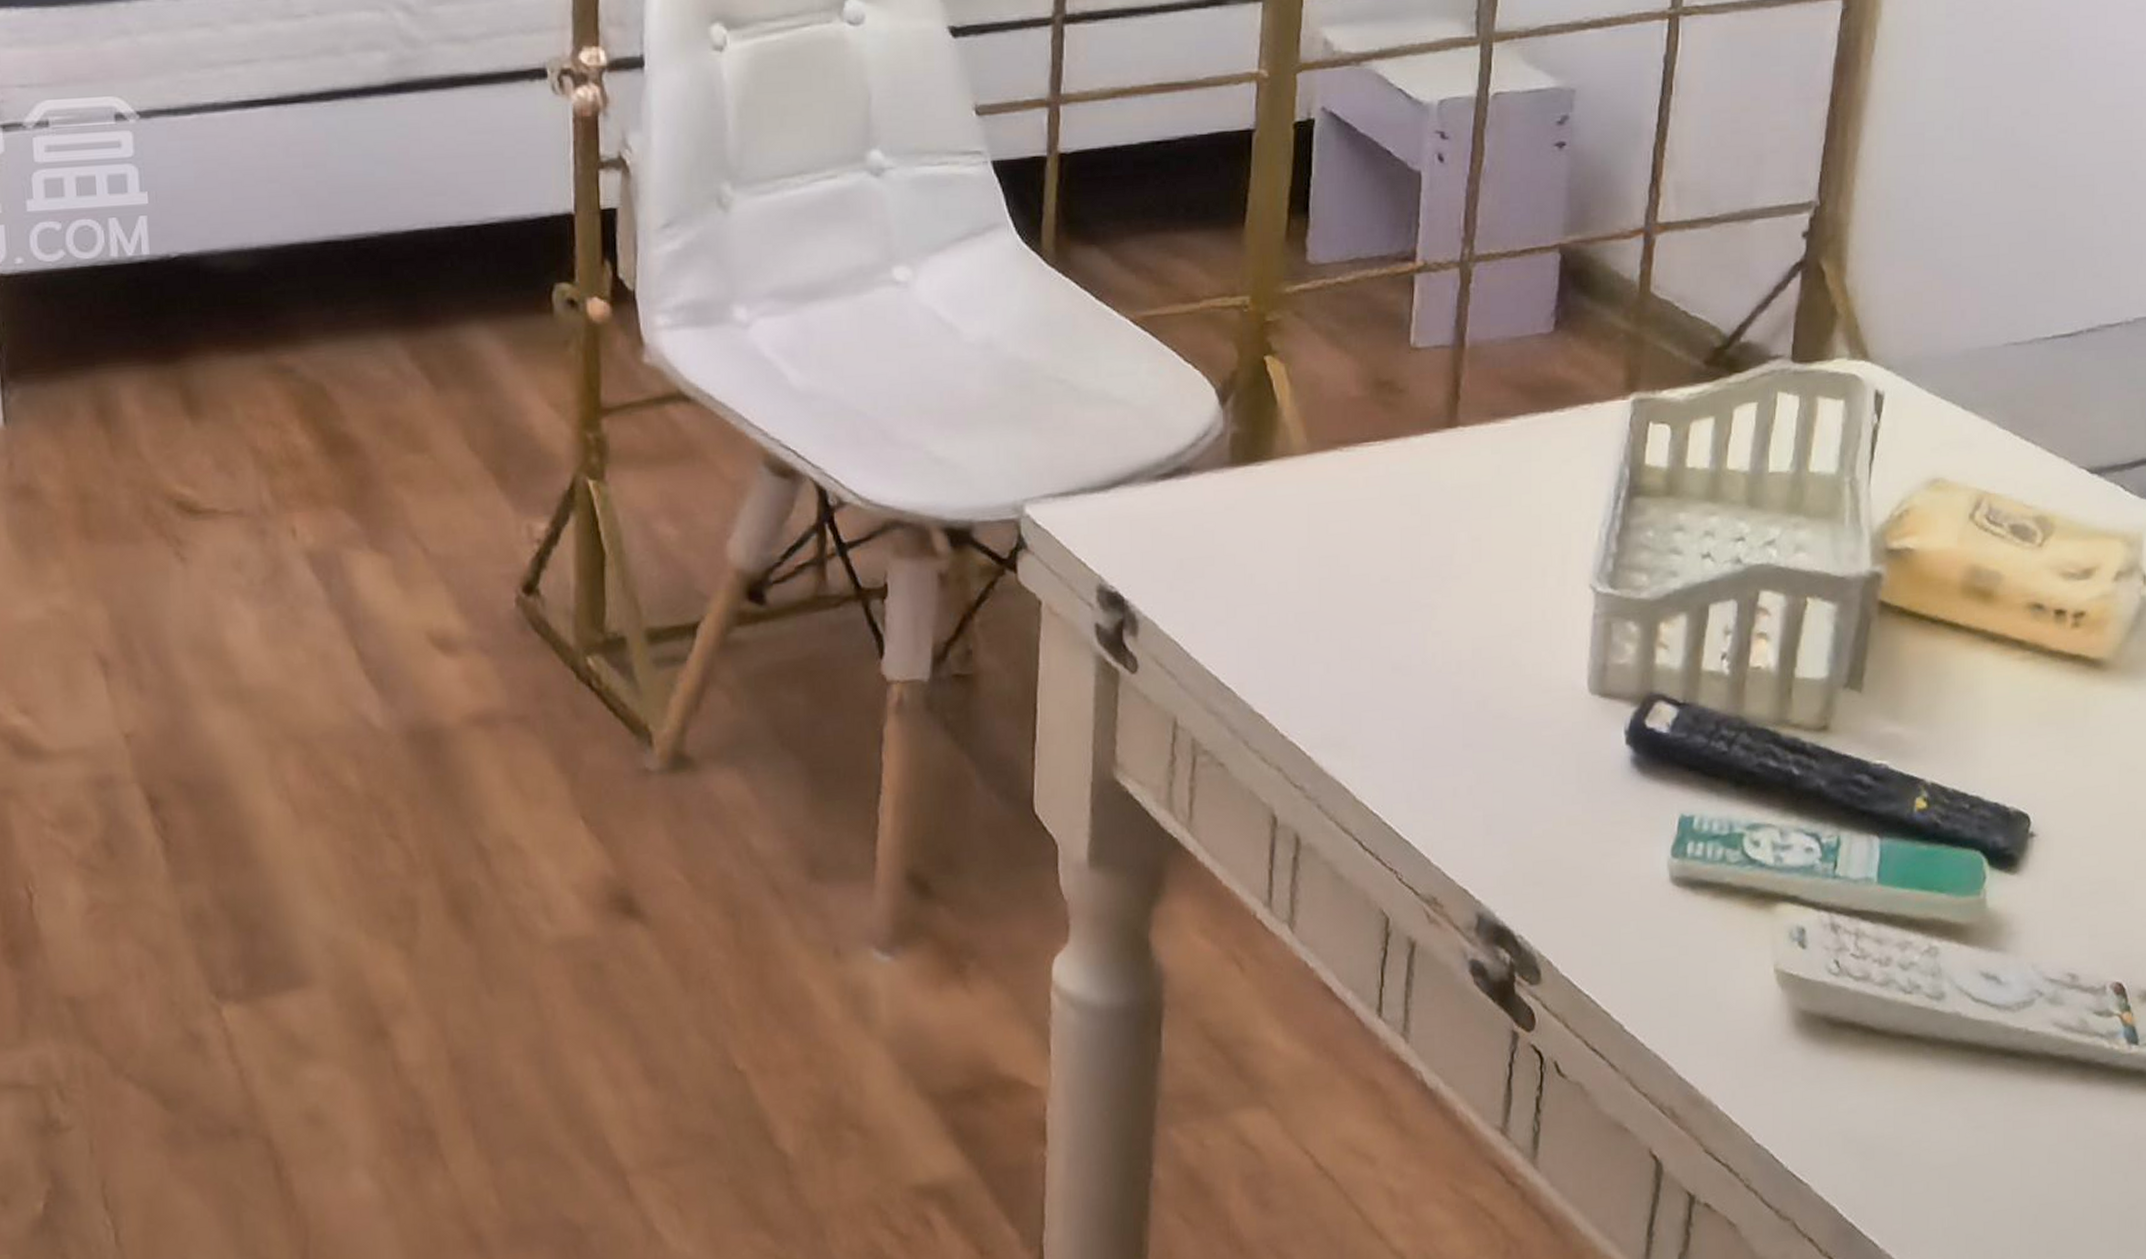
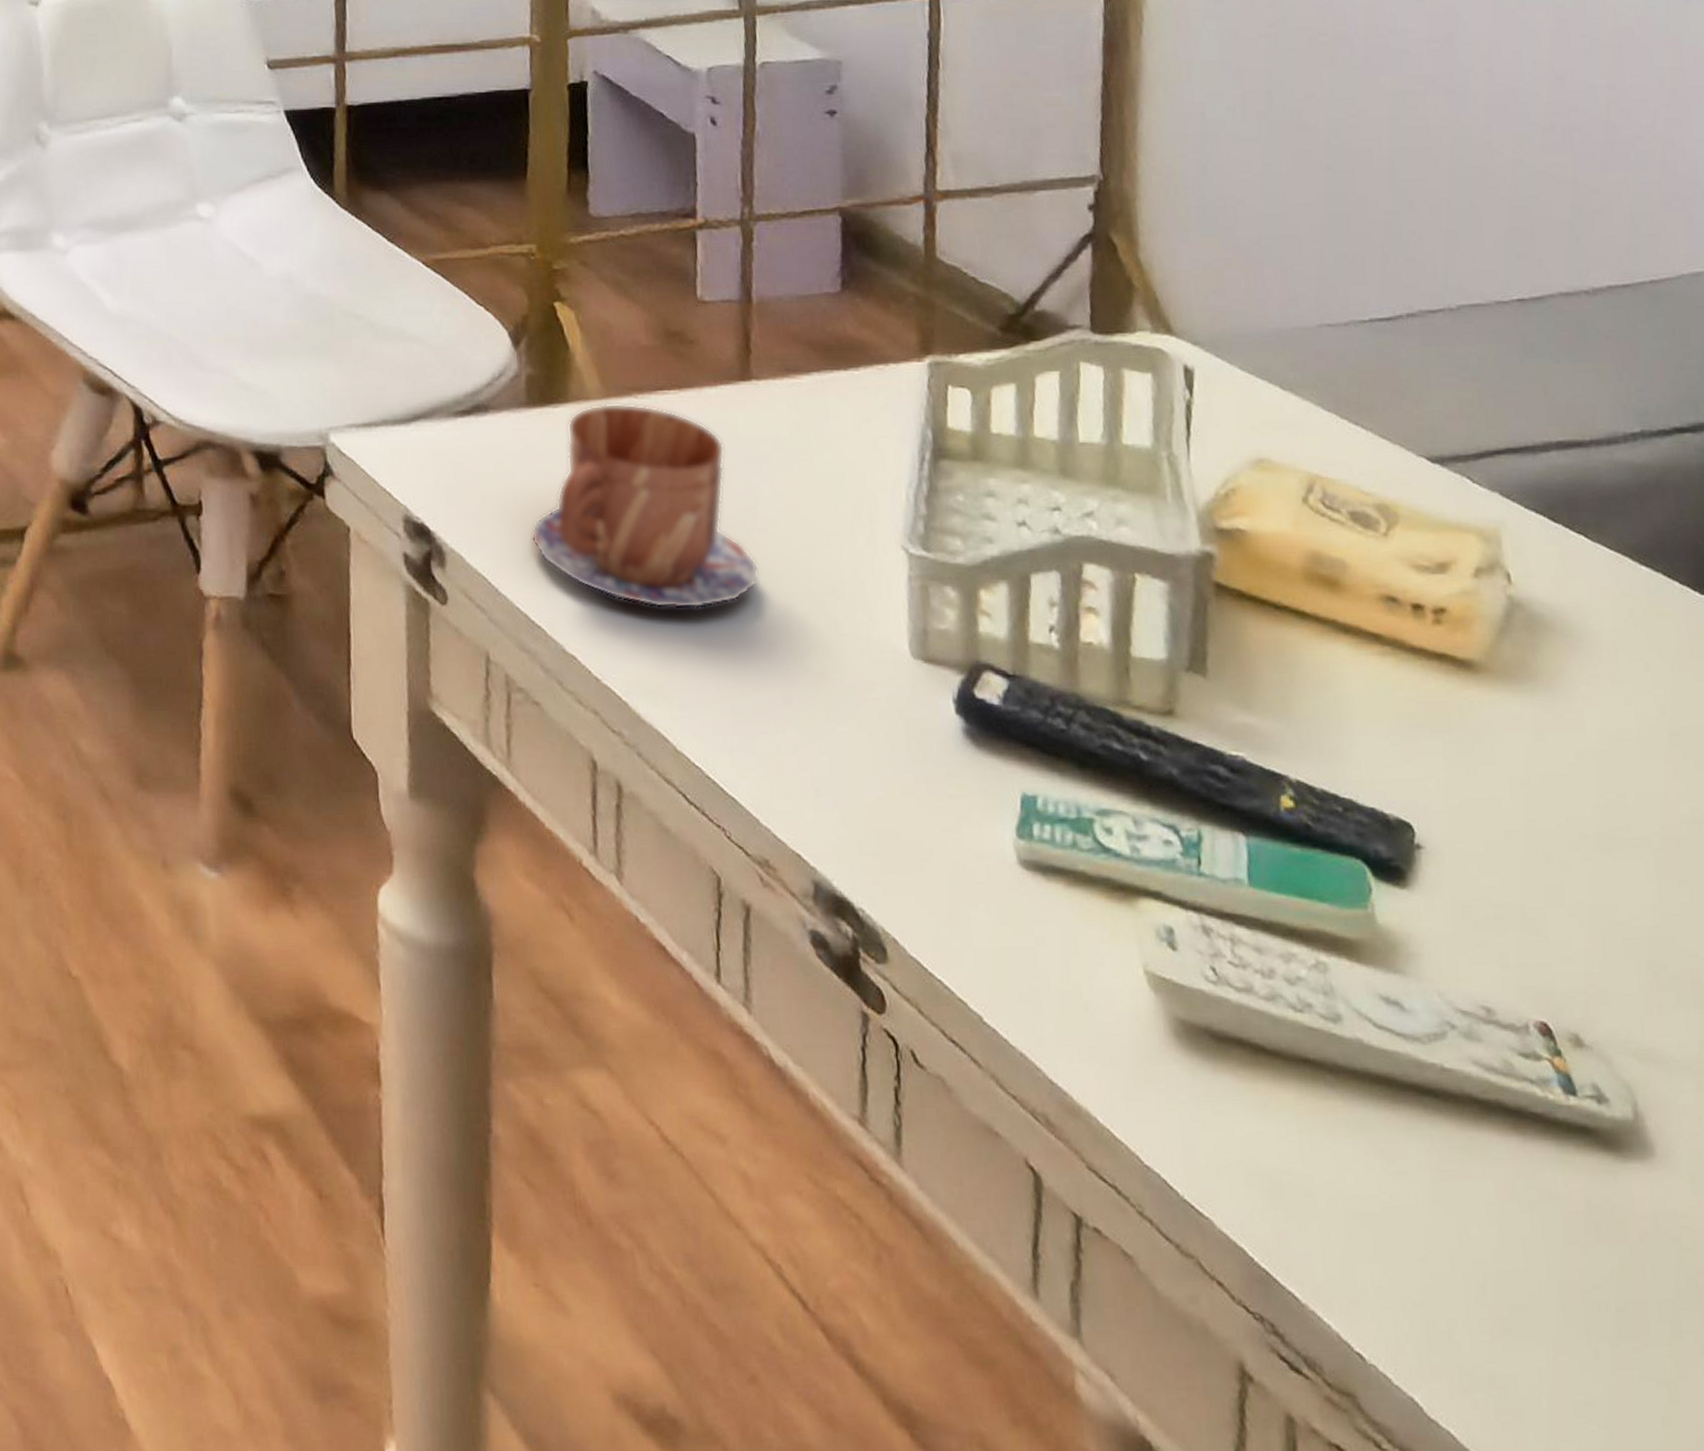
mug: none [1226,457,1449,662] -> present [530,403,759,609]

